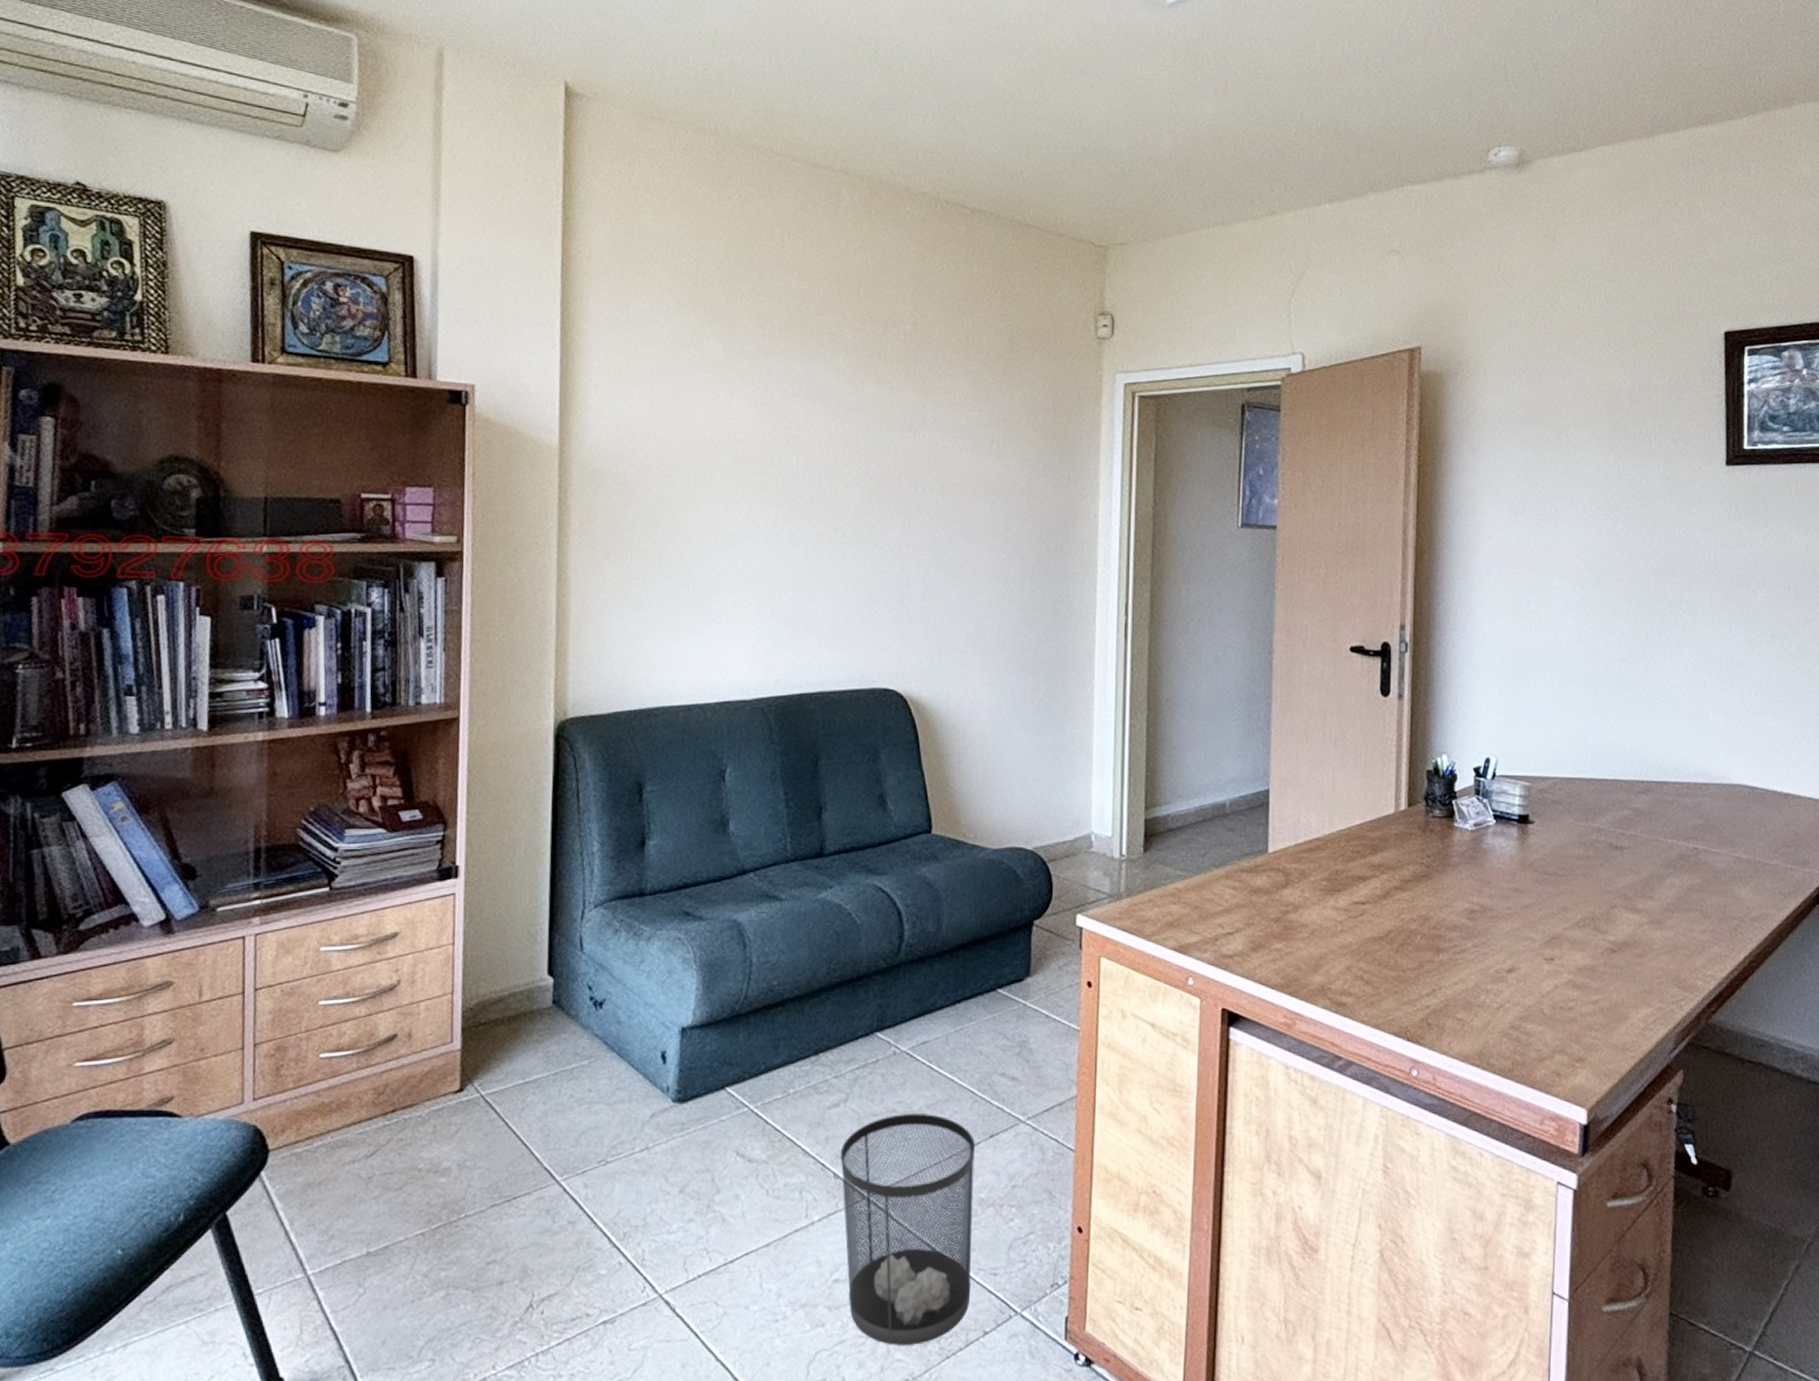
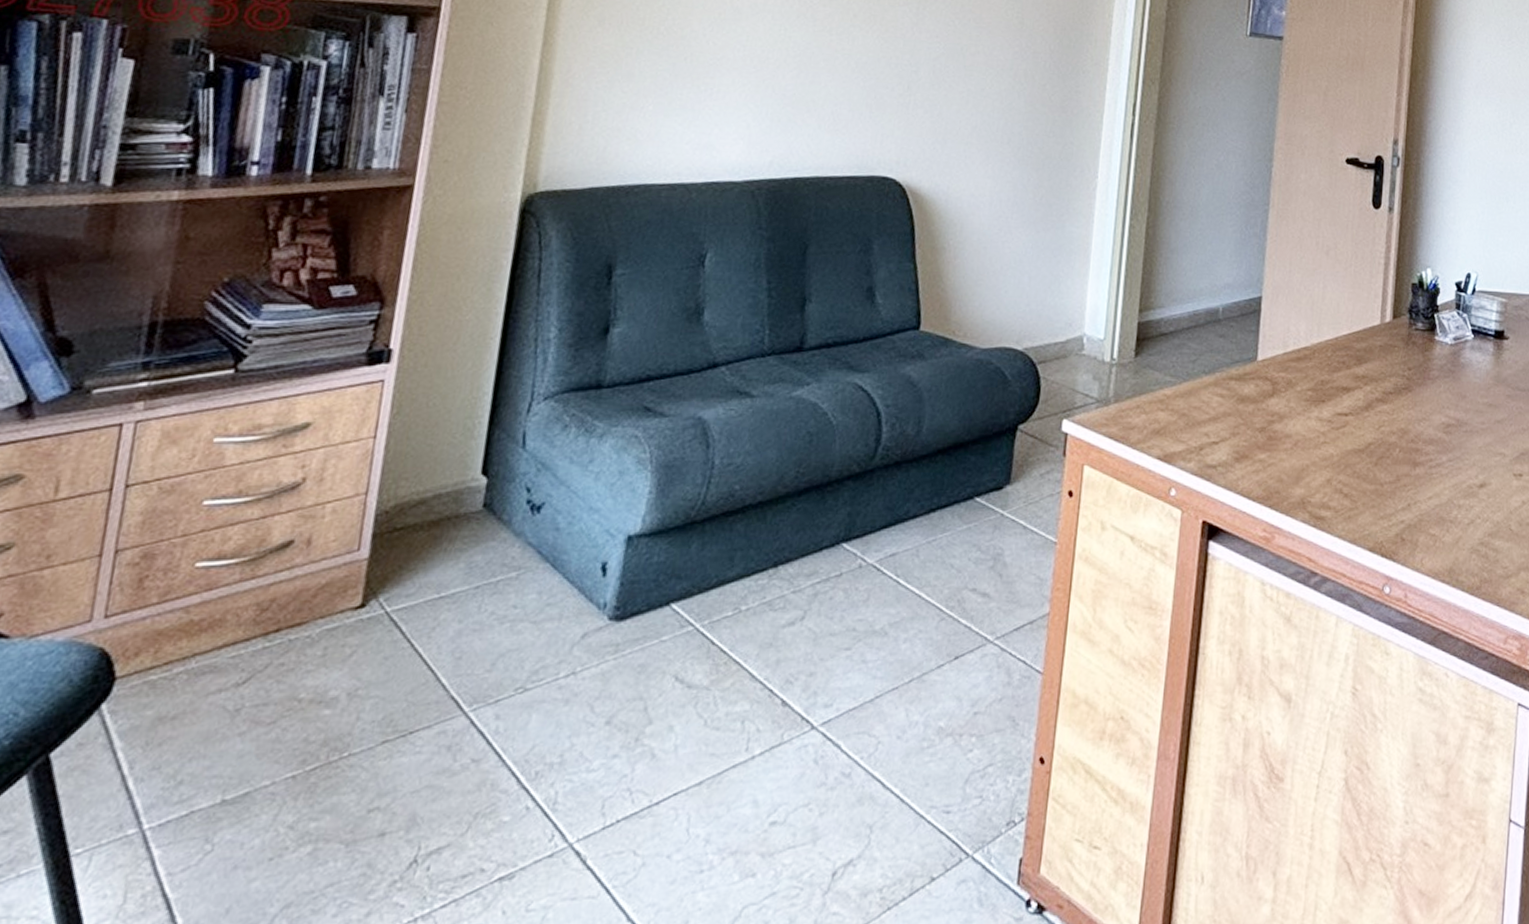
waste bin: present [840,1114,976,1345] -> none [785,633,939,896]

